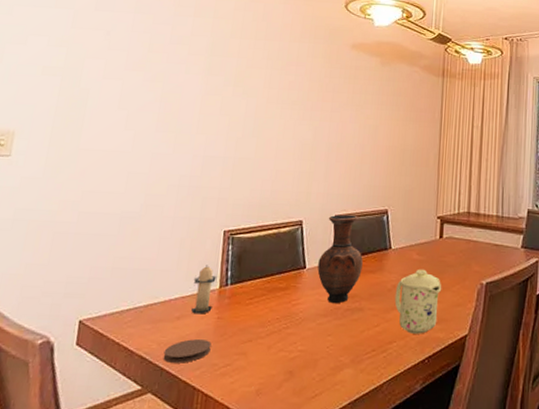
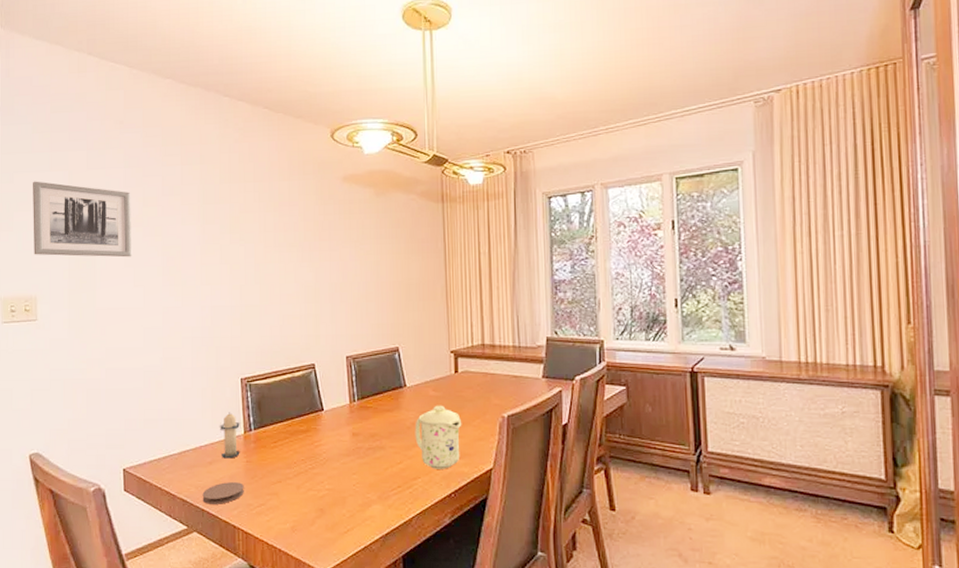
wall art: none [20,16,137,100] -> present [33,181,132,258]
vase: present [317,214,363,304] -> none [335,355,379,443]

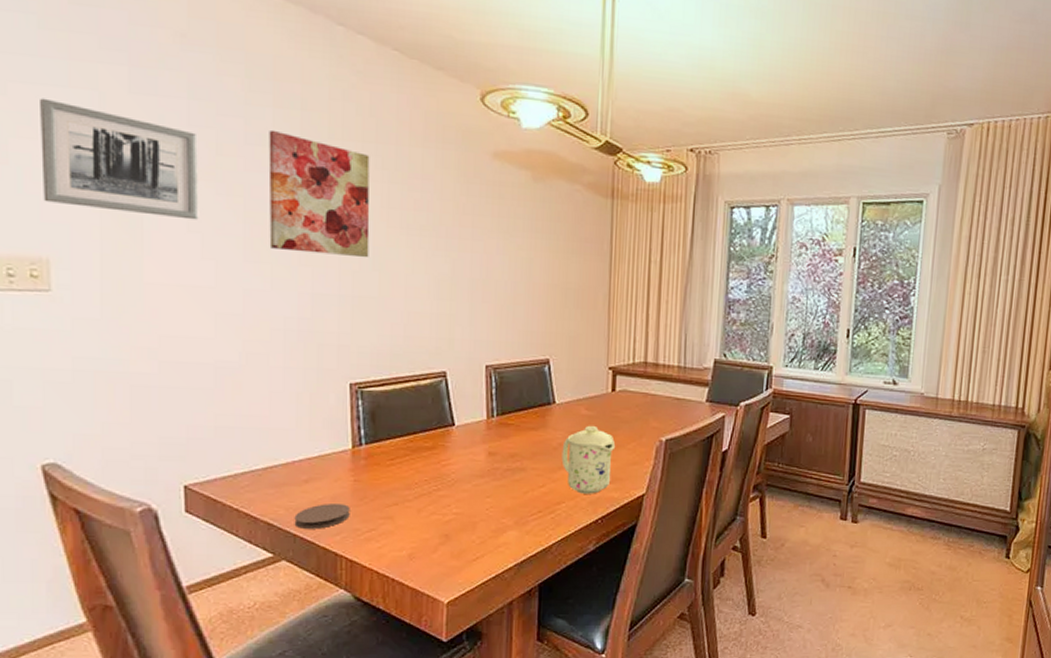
wall art: none [178,182,252,274] -> present [268,129,370,258]
candle: present [219,412,240,459] -> none [319,422,347,477]

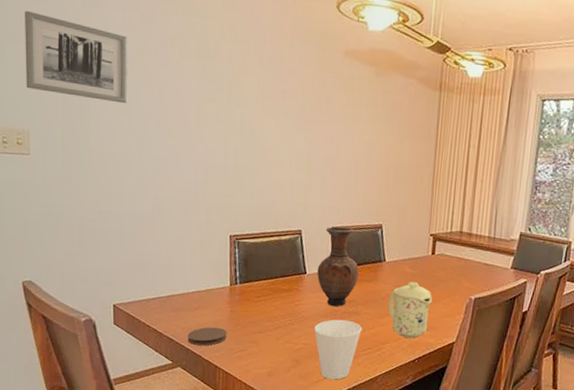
wall art: present [268,129,370,258] -> none [176,33,250,137]
cup: none [468,479,530,555] -> present [314,319,362,380]
vase: none [469,364,522,464] -> present [317,226,359,307]

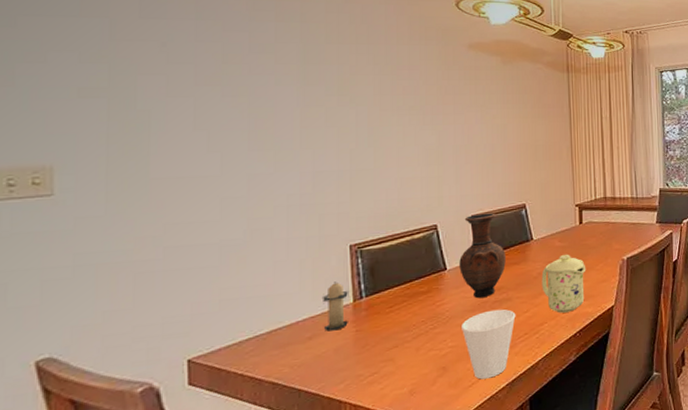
wall art: present [25,10,128,104] -> none [49,27,206,120]
coaster: present [187,327,227,346] -> none [299,354,353,383]
candle: none [206,265,226,307] -> present [321,281,348,332]

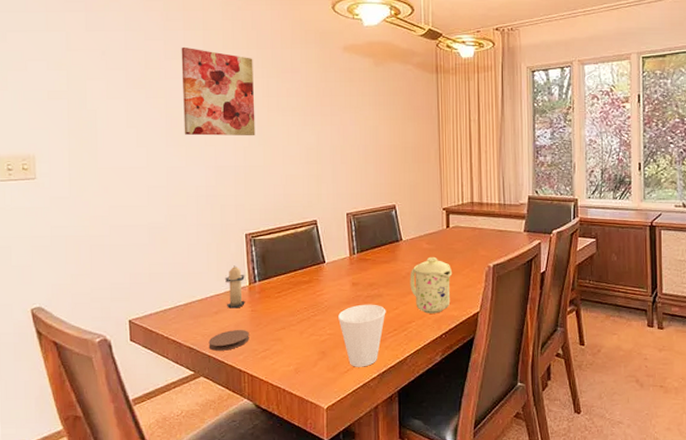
wall art: none [271,39,364,138] -> present [181,46,256,136]
coaster: none [299,354,353,383] -> present [208,330,249,351]
vase: present [459,213,506,299] -> none [336,212,377,292]

